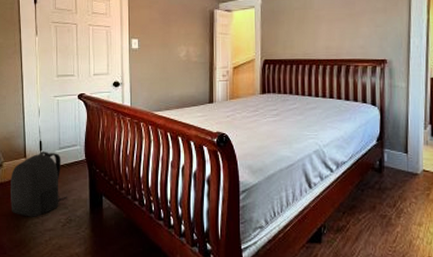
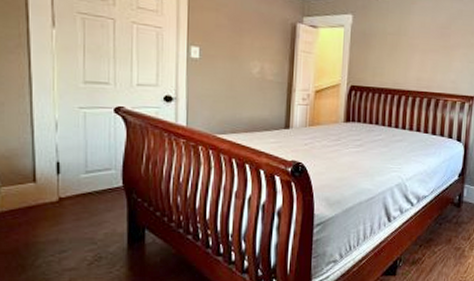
backpack: present [11,151,67,217] -> none [12,174,96,255]

